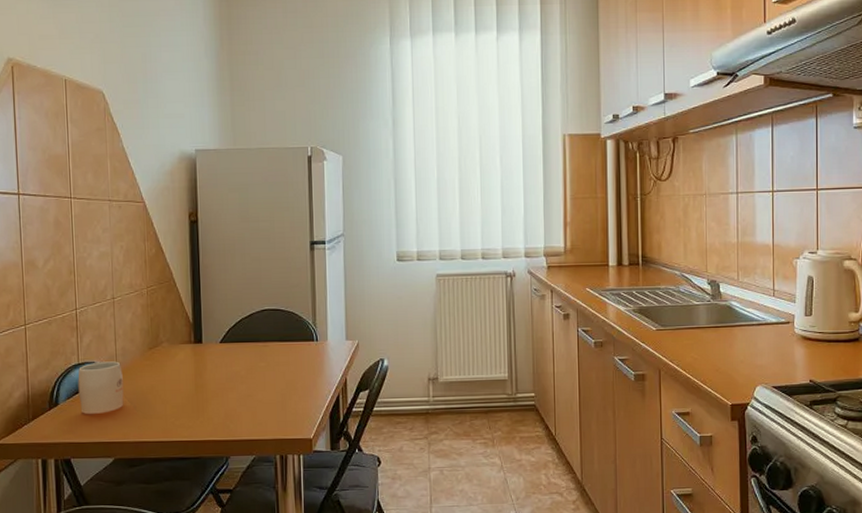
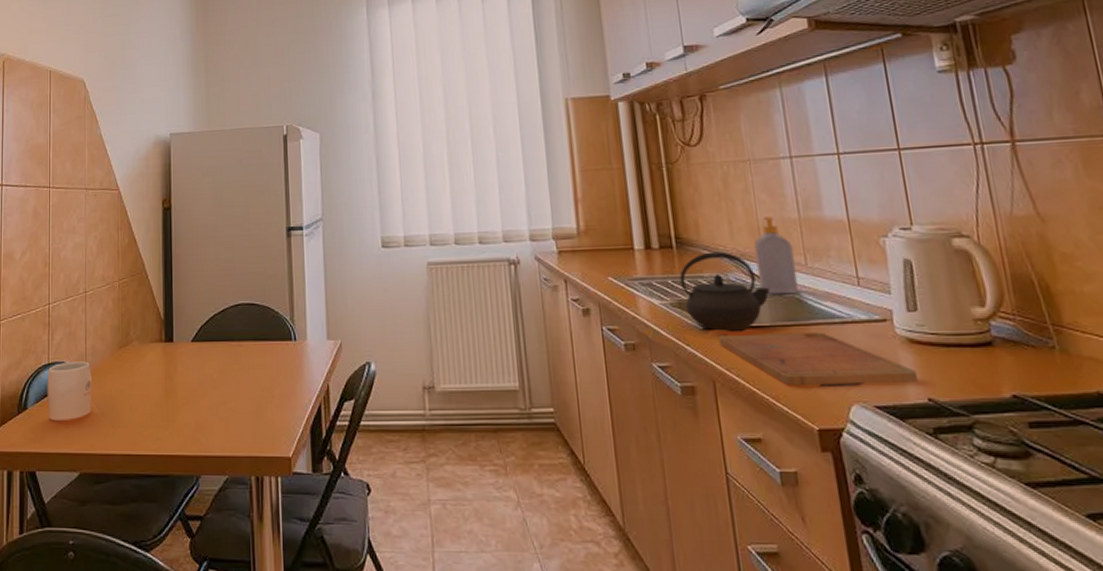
kettle: none [642,268,709,332] -> present [679,251,770,331]
cutting board: none [666,332,804,373] -> present [718,332,918,387]
soap bottle: none [701,241,730,303] -> present [754,217,799,295]

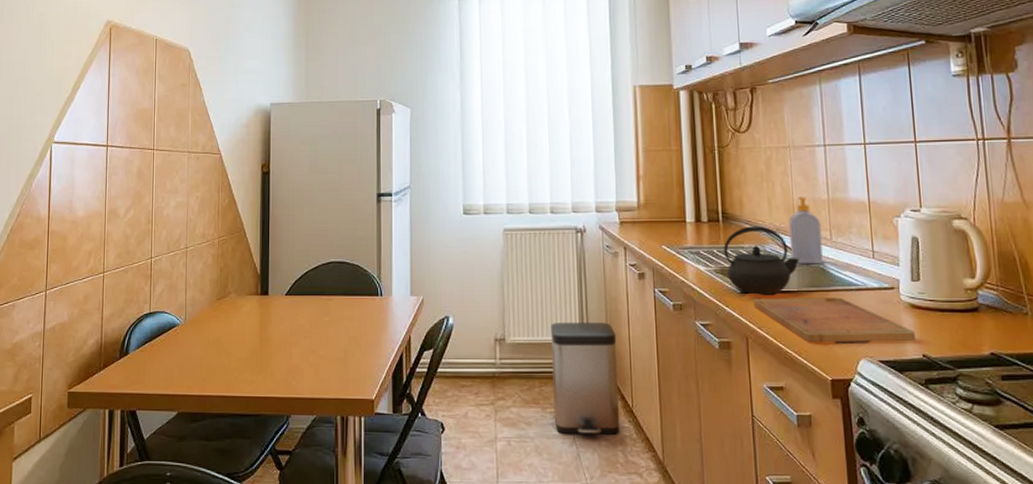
mug: present [47,361,93,420] -> none [148,311,192,365]
pedal bin: none [485,366,571,496] -> present [551,322,620,435]

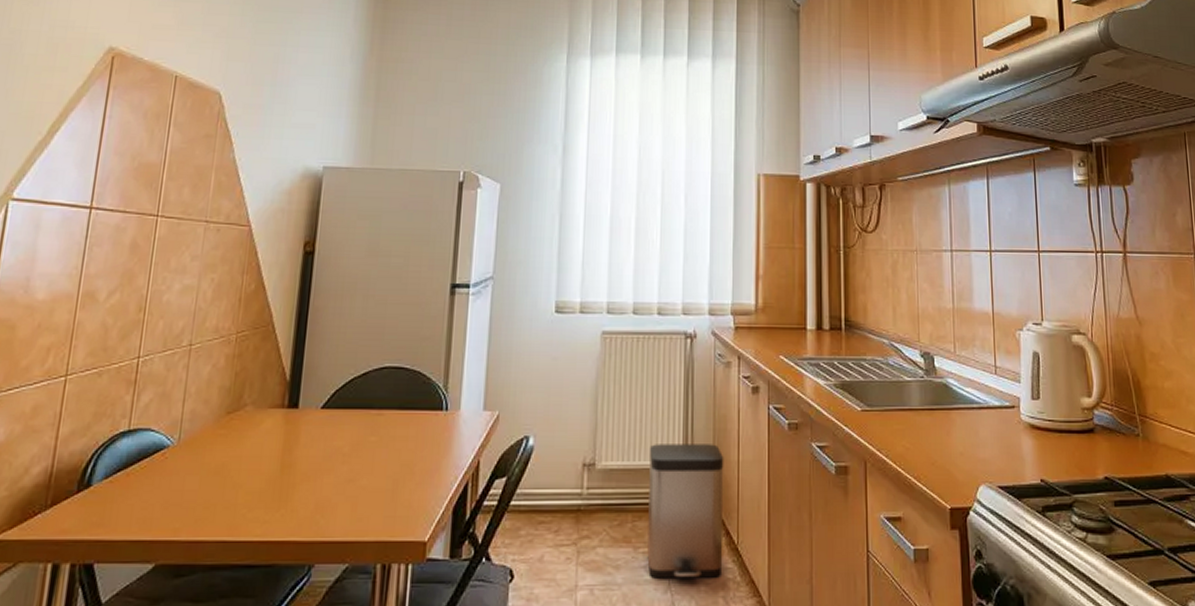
kettle: present [723,226,799,295] -> none [845,336,922,413]
cutting board: present [753,297,915,343] -> none [873,416,1034,467]
soap bottle: present [788,197,823,265] -> none [913,305,946,380]

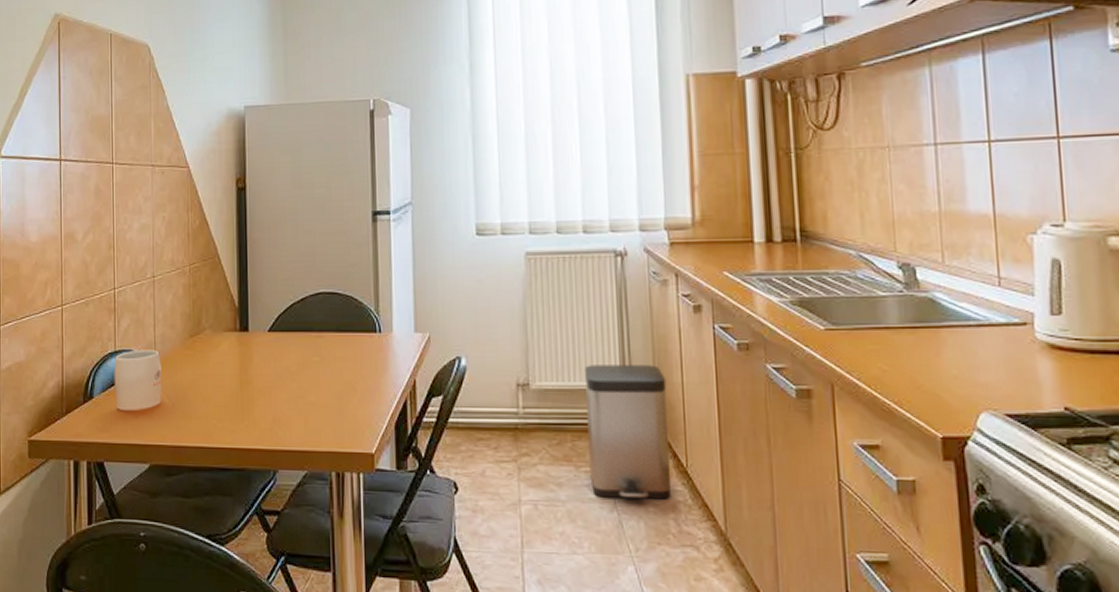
mug: none [120,428,187,500] -> present [114,350,163,411]

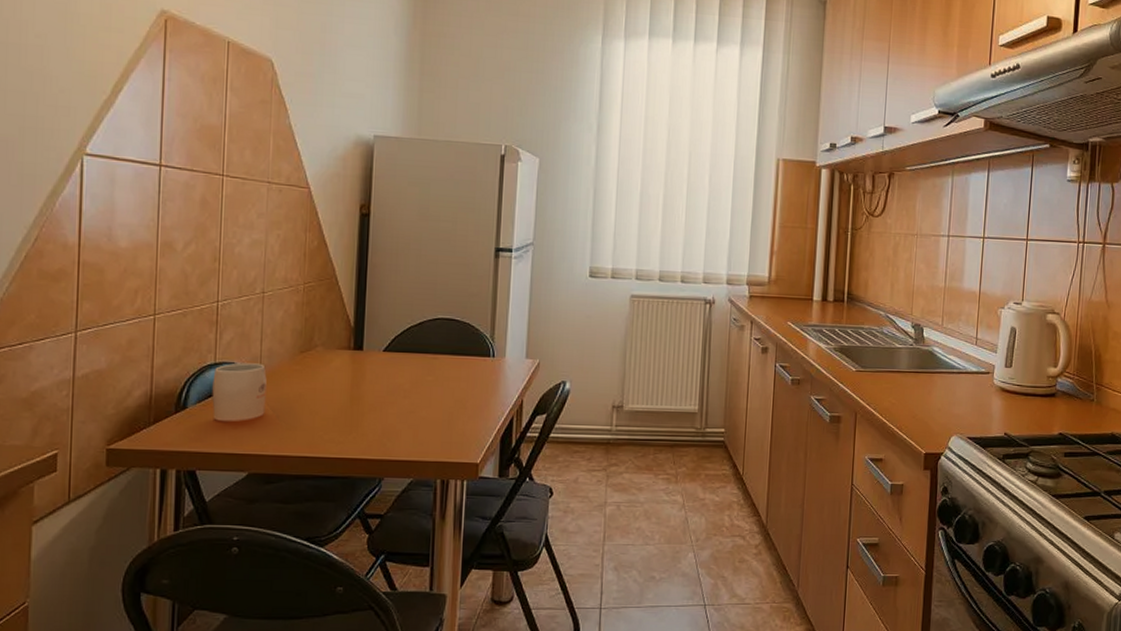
pedal bin: present [585,365,672,500] -> none [666,392,735,500]

